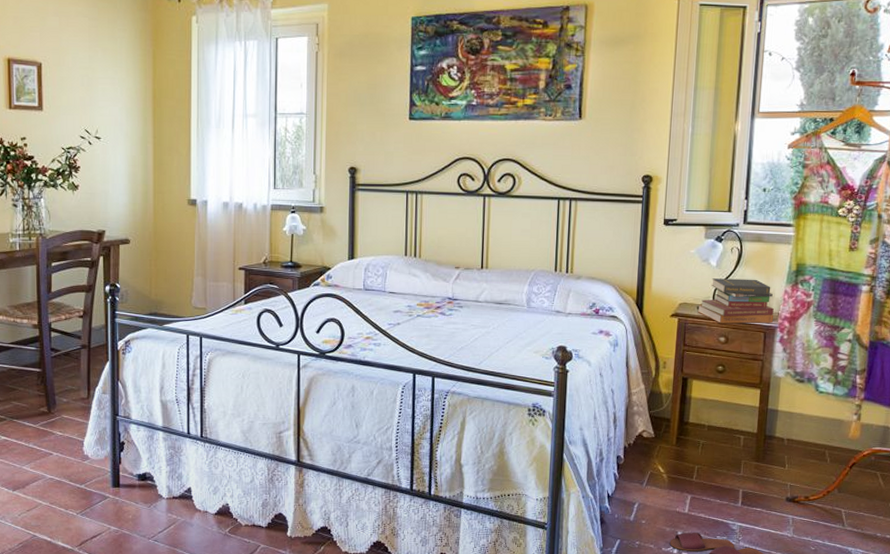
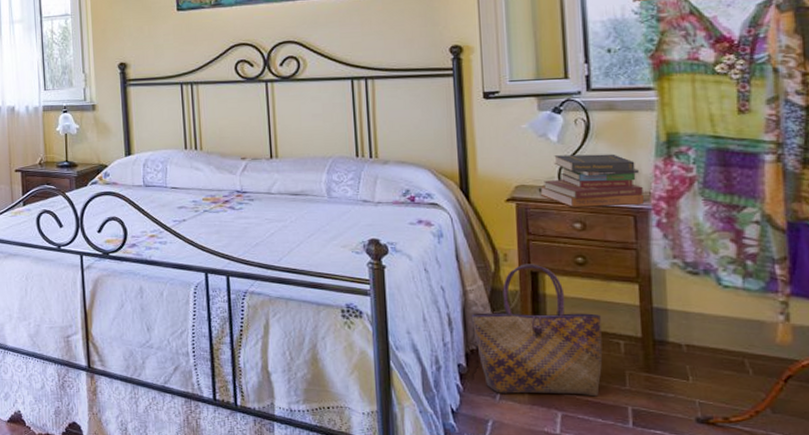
tote bag: none [632,371,730,482] -> present [471,264,603,397]

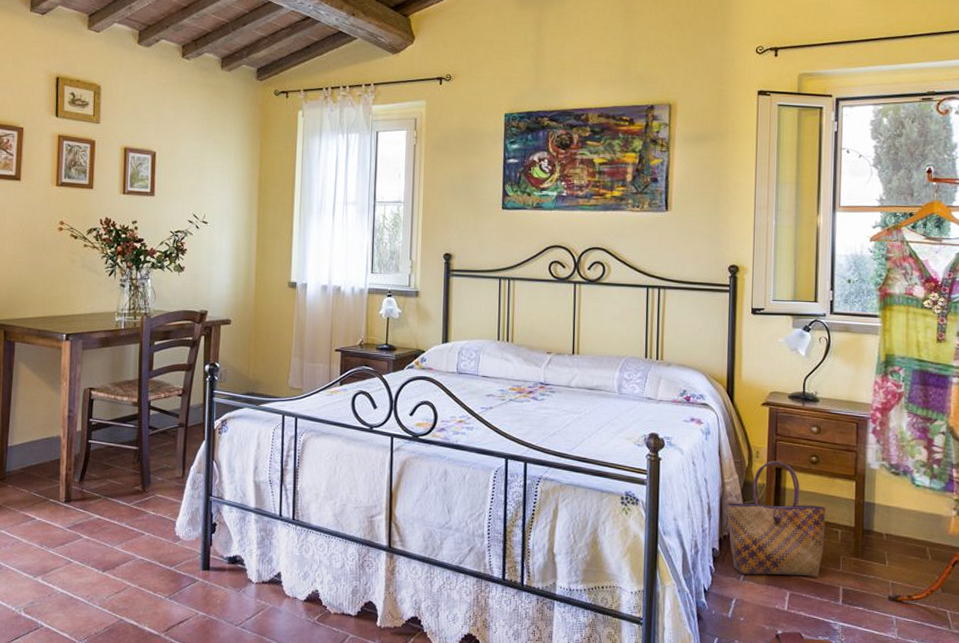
books: present [540,154,644,207] -> none [788,368,865,414]

